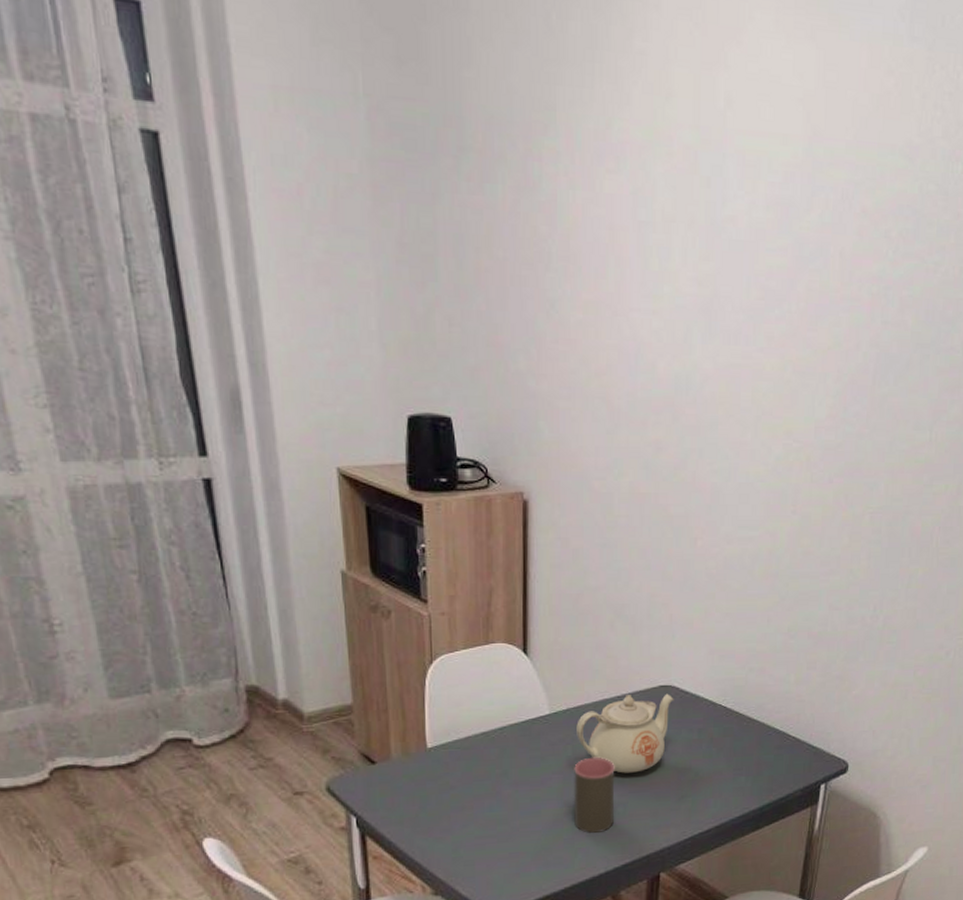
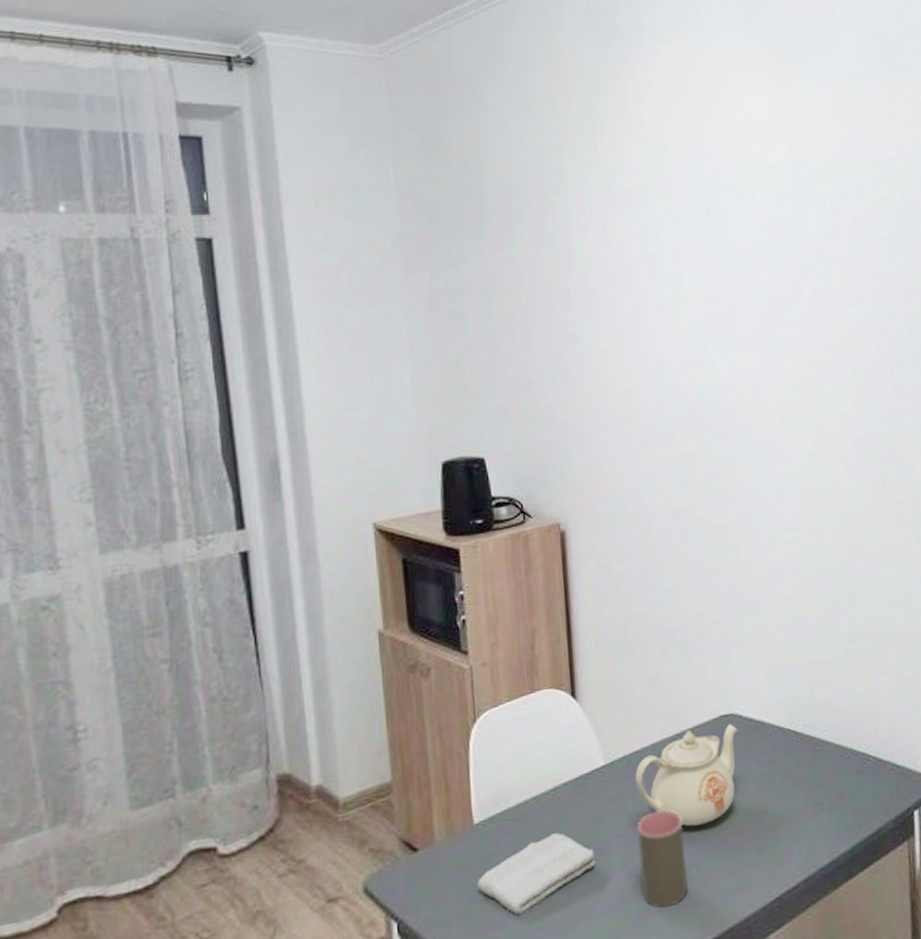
washcloth: none [428,764,535,824] -> present [477,833,597,915]

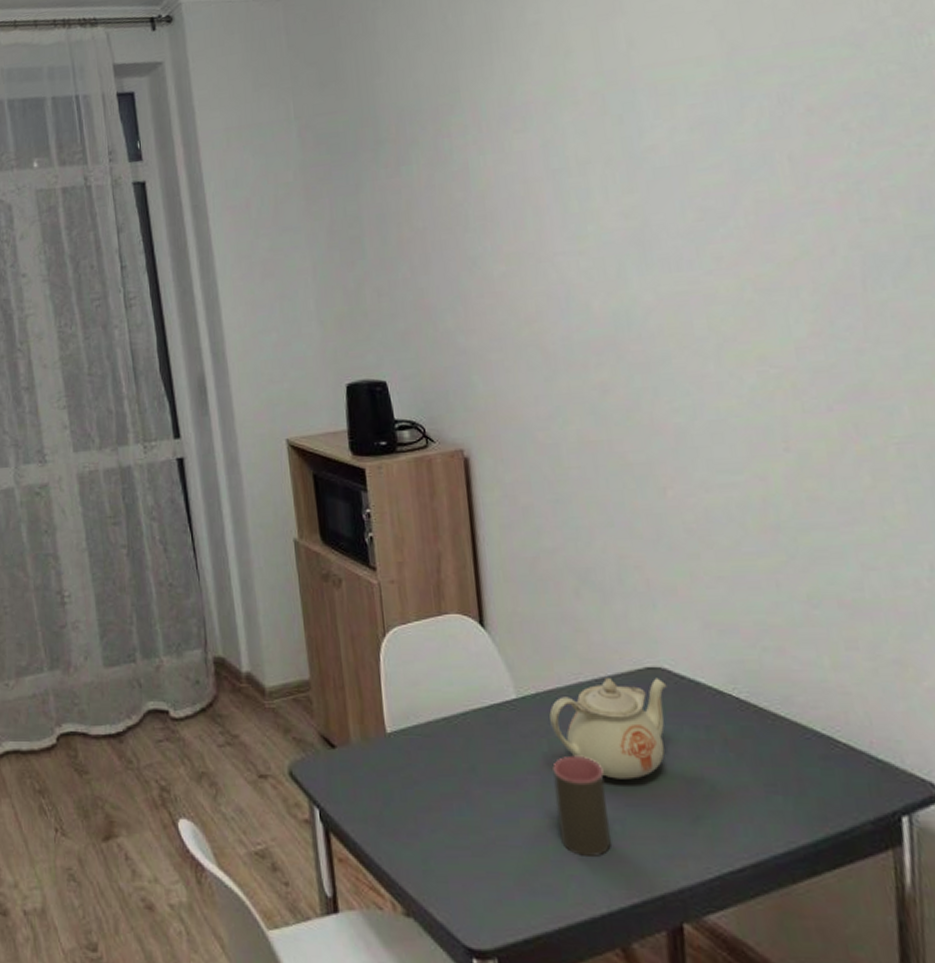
washcloth: present [477,833,597,915] -> none [391,757,510,828]

